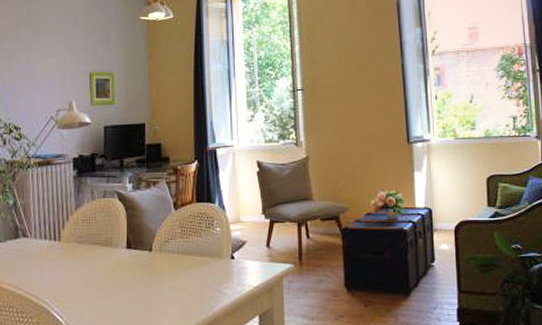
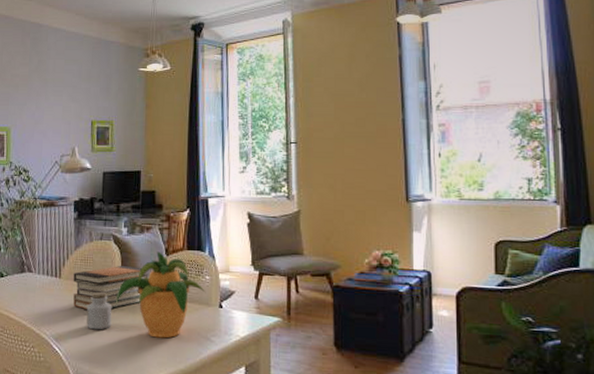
book stack: none [74,222,155,272] -> present [73,265,147,309]
jar: none [90,253,119,293] -> present [86,292,112,330]
potted plant: none [123,206,217,295] -> present [116,251,206,338]

